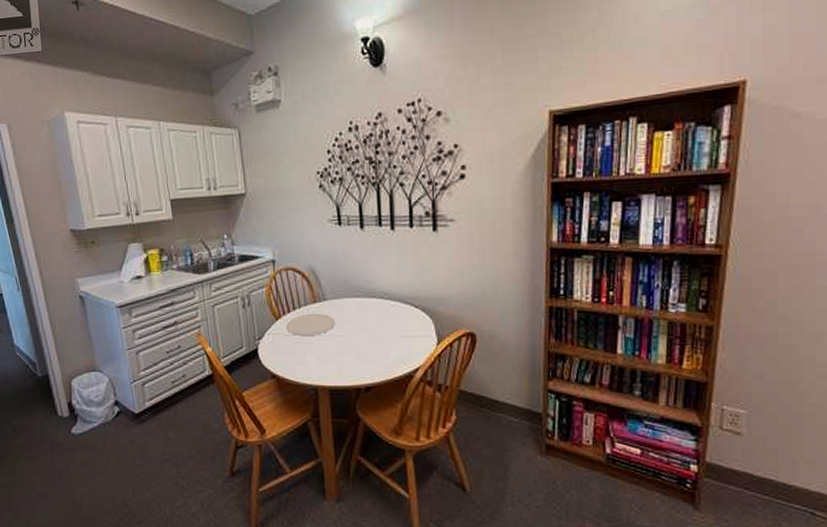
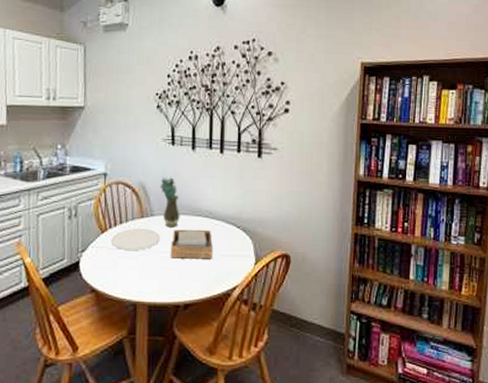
vase: none [330,259,354,311] -> present [159,177,180,227]
napkin holder: none [346,311,392,342] -> present [170,229,213,259]

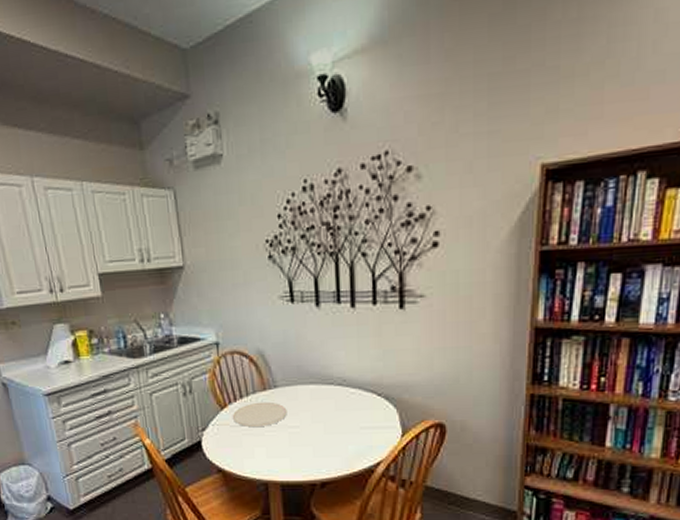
vase: present [159,177,180,227] -> none [281,341,308,399]
napkin holder: present [170,229,213,259] -> none [300,399,351,434]

